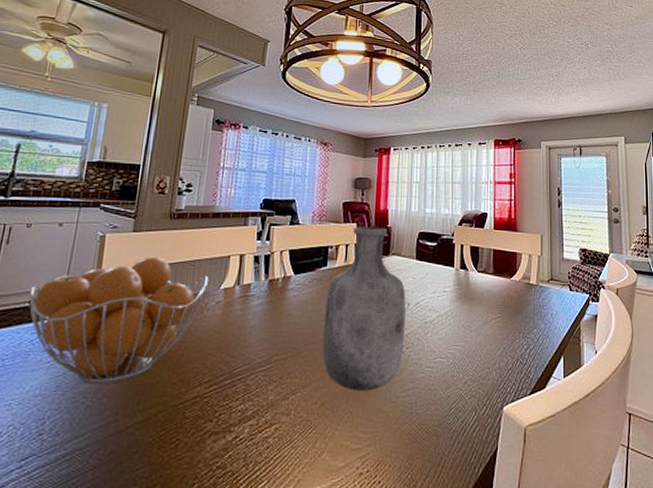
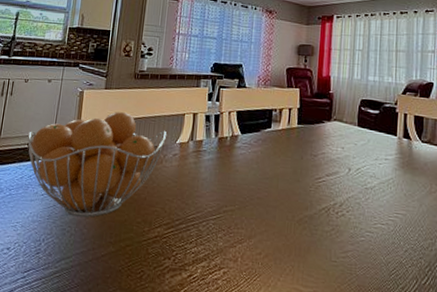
vase: present [322,226,406,391] -> none [266,91,347,248]

